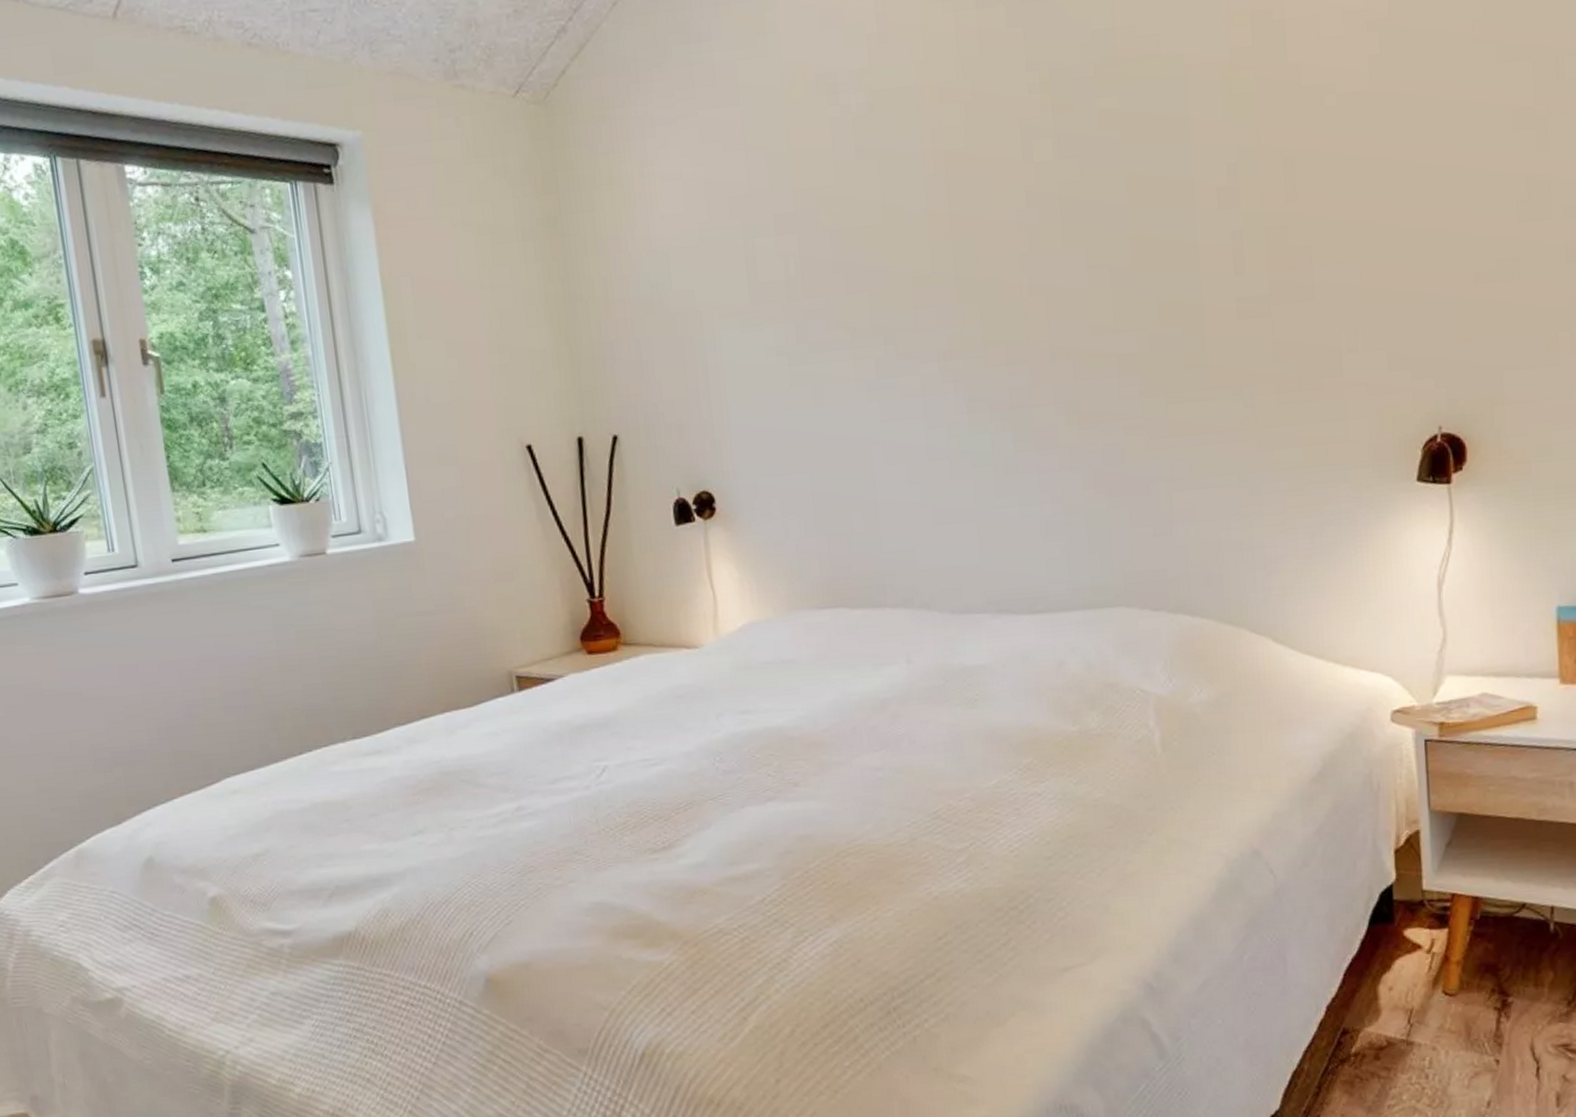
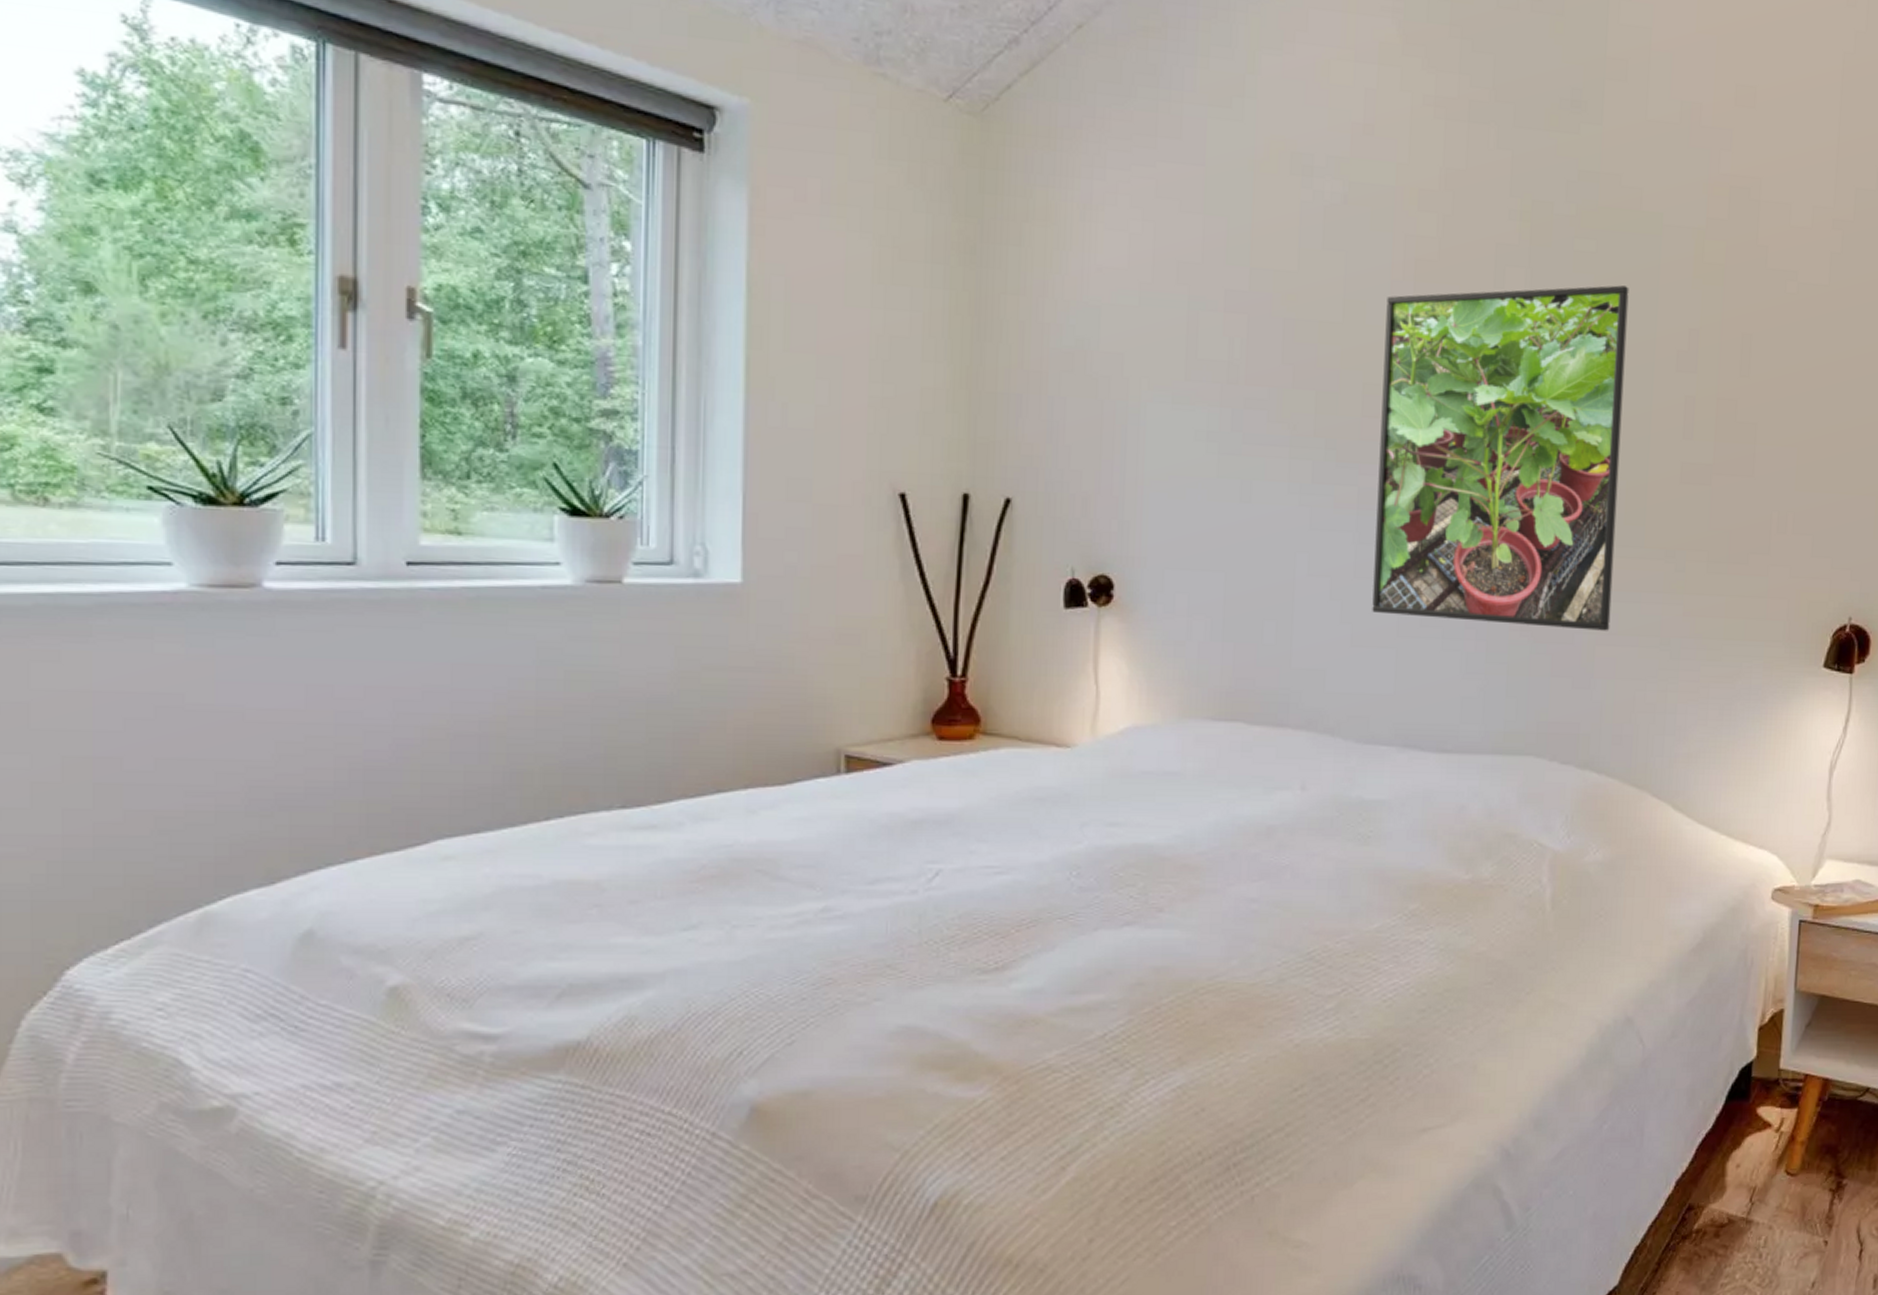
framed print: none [922,134,1185,491] -> present [1372,285,1629,631]

